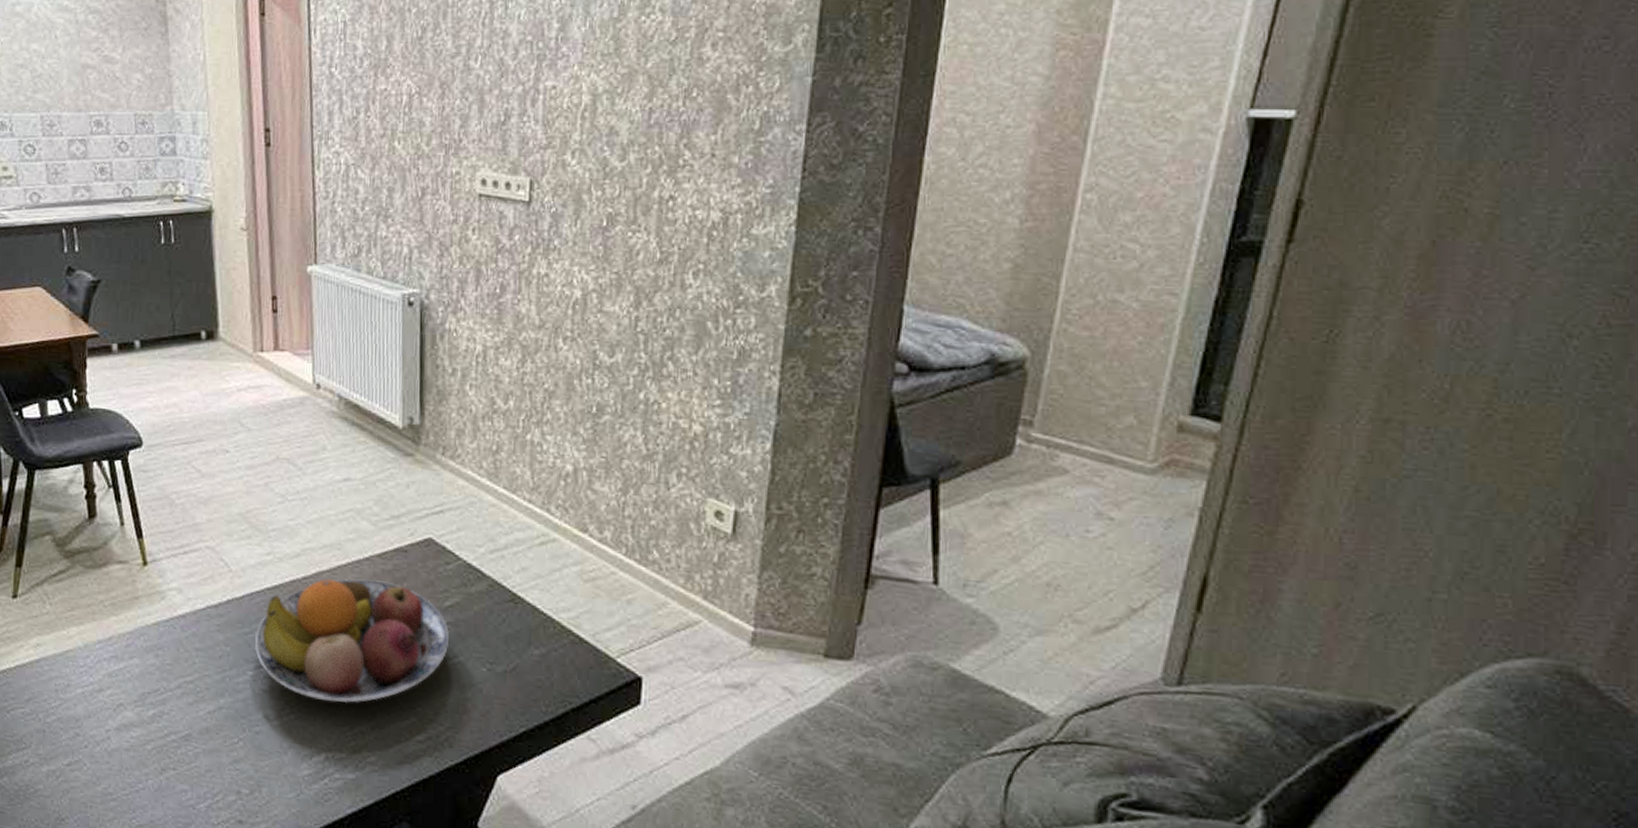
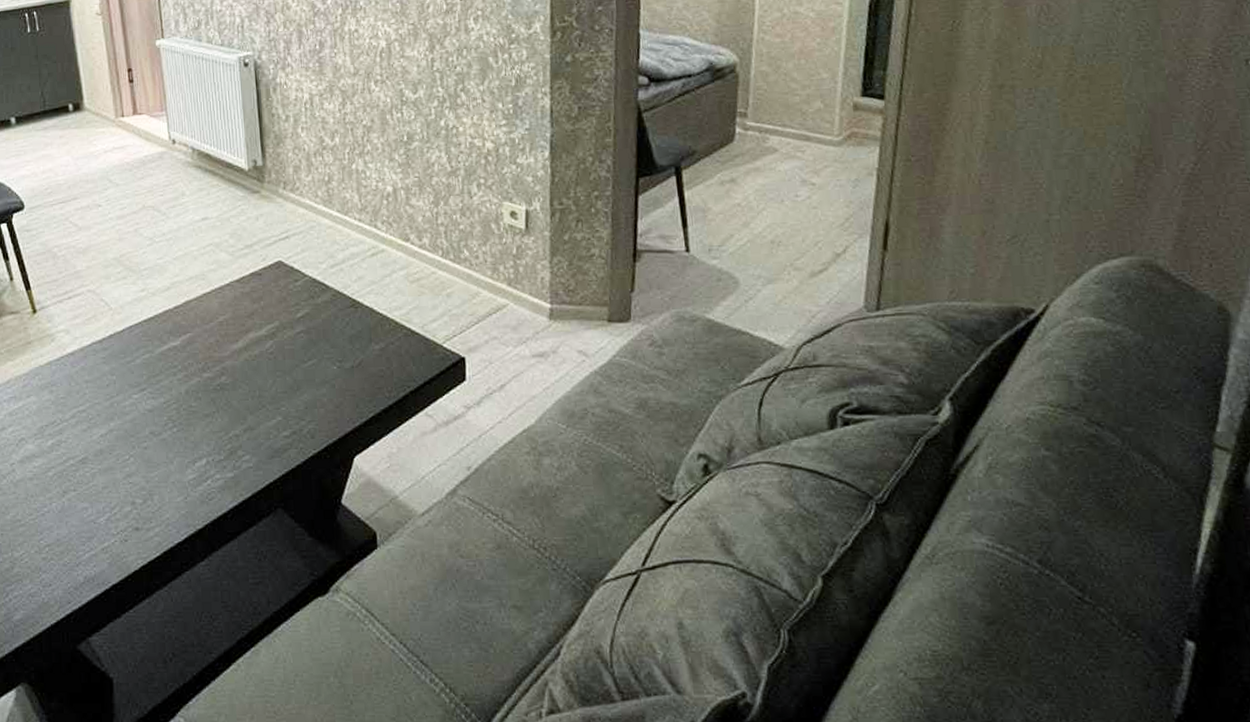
fruit bowl: present [255,578,450,704] -> none [137,301,304,413]

